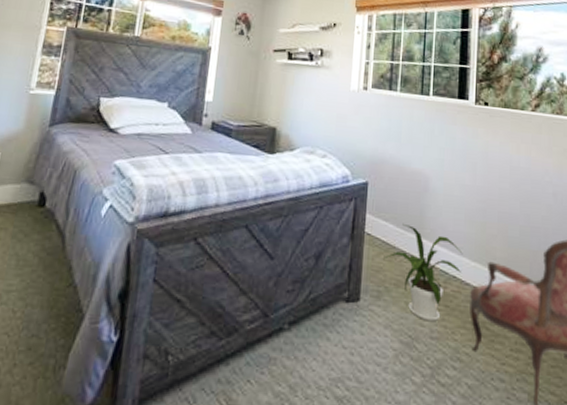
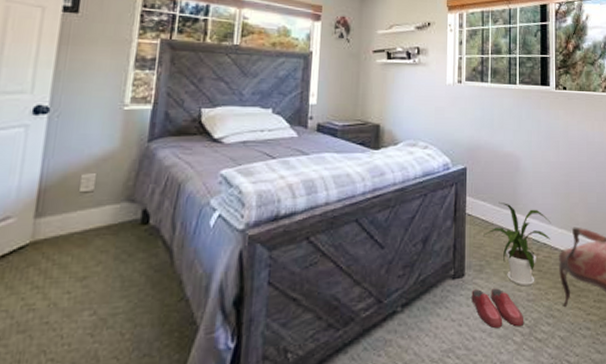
slippers: none [366,317,426,366] -> present [471,288,524,329]

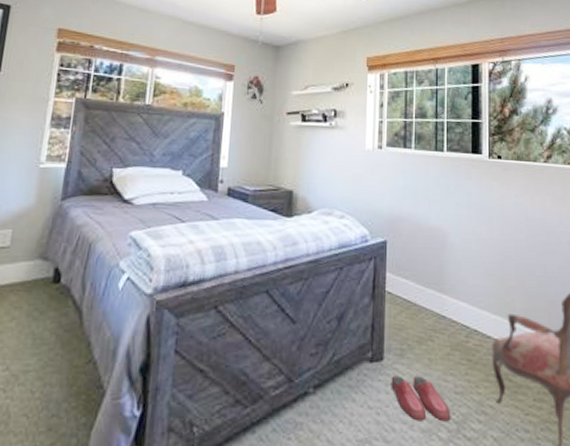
house plant: present [483,201,551,287] -> none [405,280,483,377]

